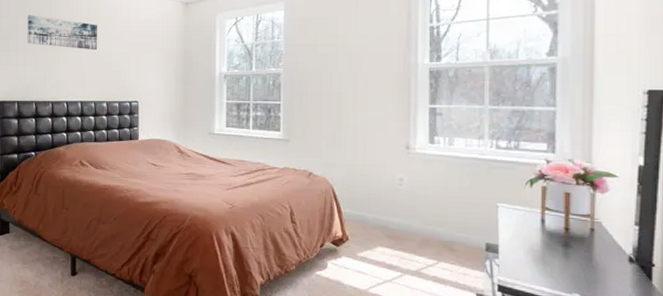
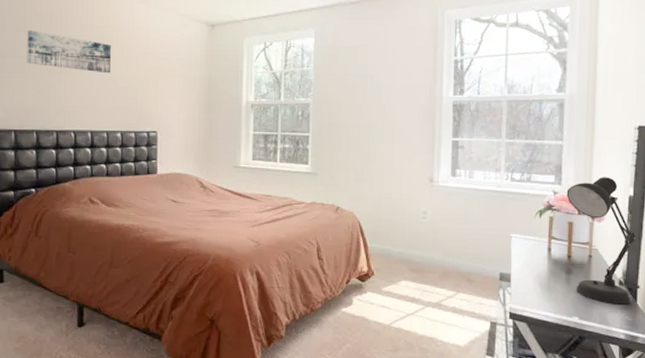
desk lamp: none [561,145,649,284] -> present [566,177,636,305]

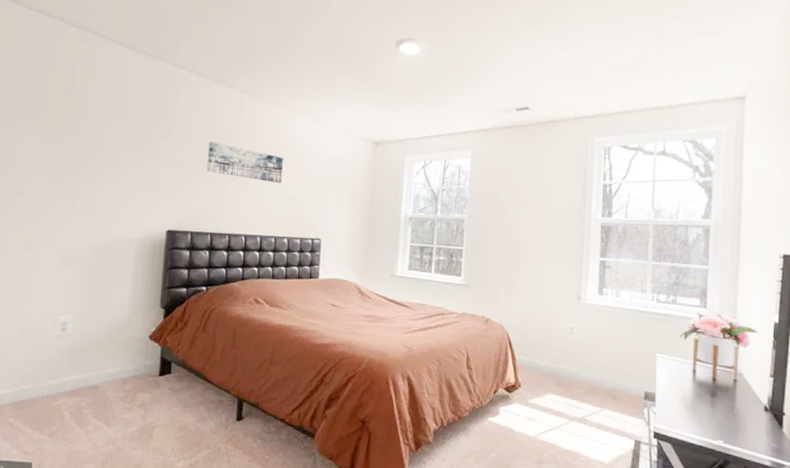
desk lamp: present [566,177,636,305] -> none [711,302,782,431]

